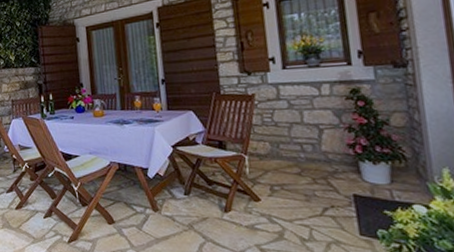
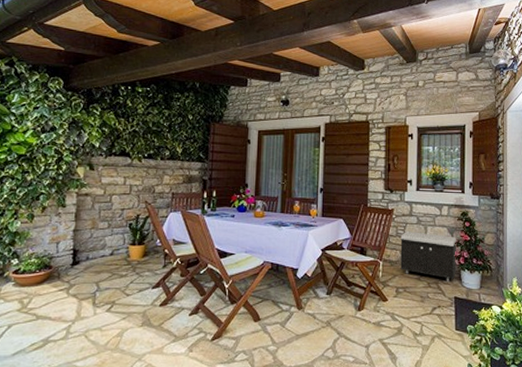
storage bench: none [268,118,352,176] -> present [400,232,457,281]

